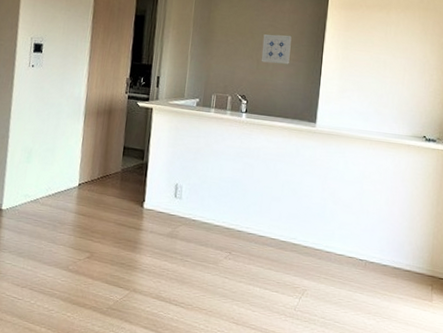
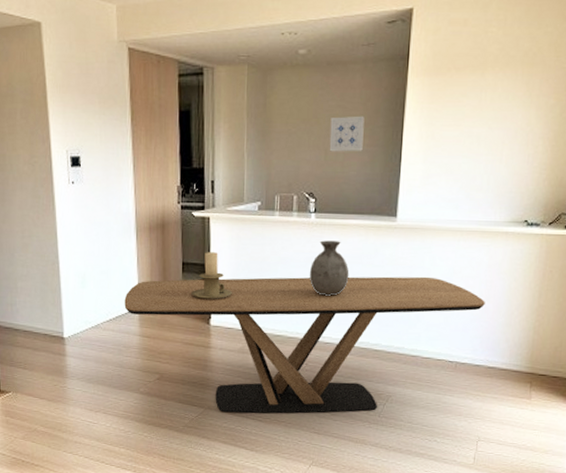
dining table: none [64,161,391,304] -> present [124,276,485,414]
candle holder: none [129,139,168,185] -> present [191,252,233,300]
vase: none [237,138,273,190] -> present [309,240,349,296]

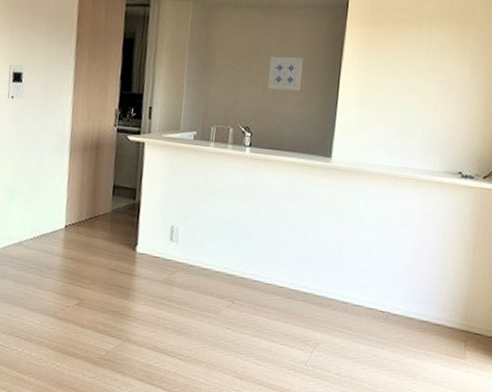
dining table: present [124,276,485,414] -> none [50,201,419,358]
candle holder: present [191,252,233,300] -> none [119,177,162,227]
vase: present [309,240,349,296] -> none [240,175,282,233]

